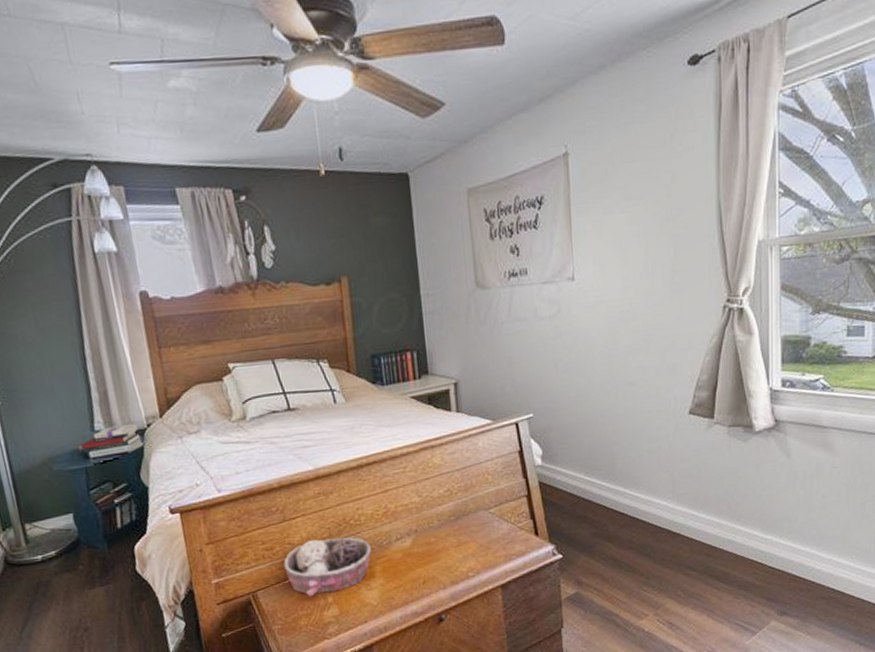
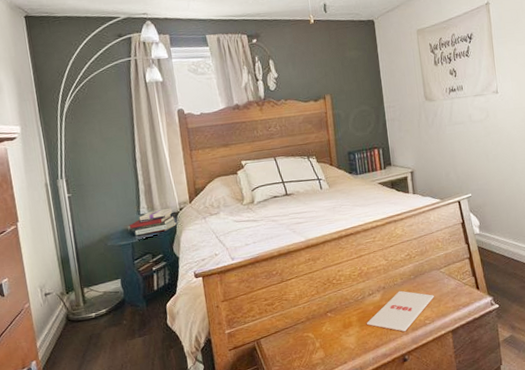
decorative basket: present [283,537,371,597] -> none [281,293,349,343]
magazine: none [393,535,480,587] -> present [367,290,434,332]

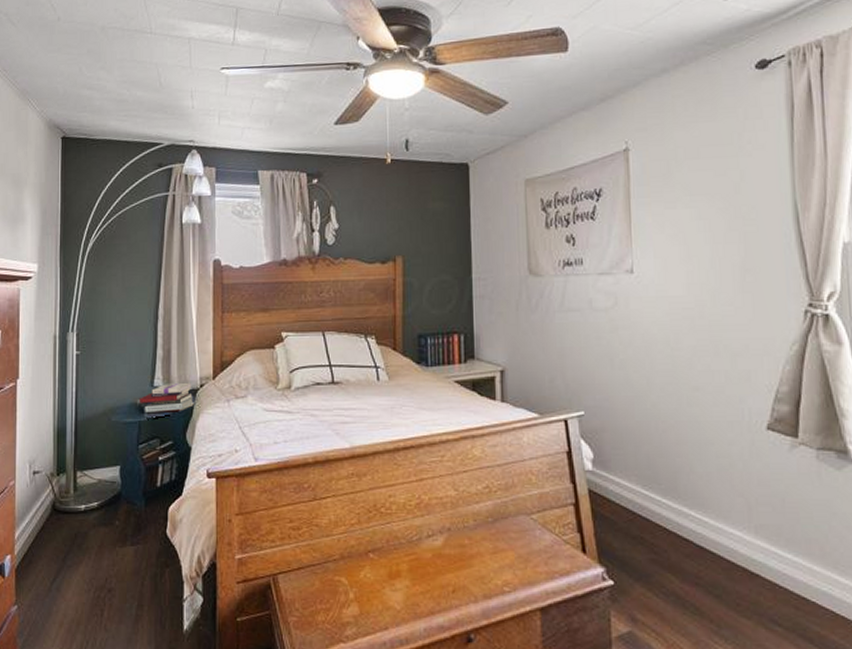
magazine: present [367,290,434,332] -> none [421,537,519,599]

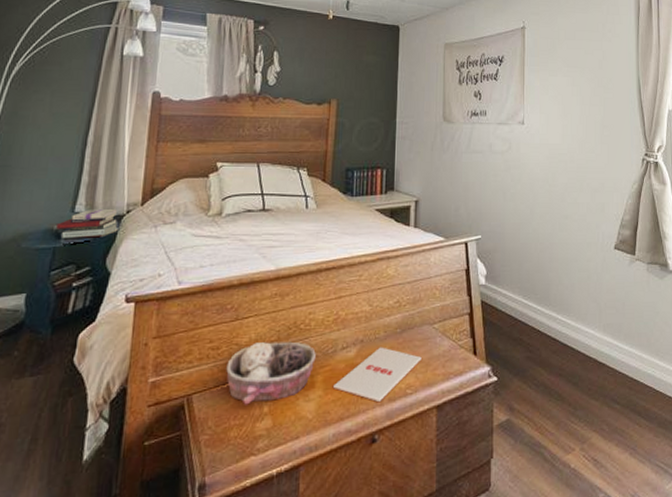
decorative basket: none [308,525,400,589] -> present [226,341,316,405]
magazine: none [421,537,519,599] -> present [333,347,422,403]

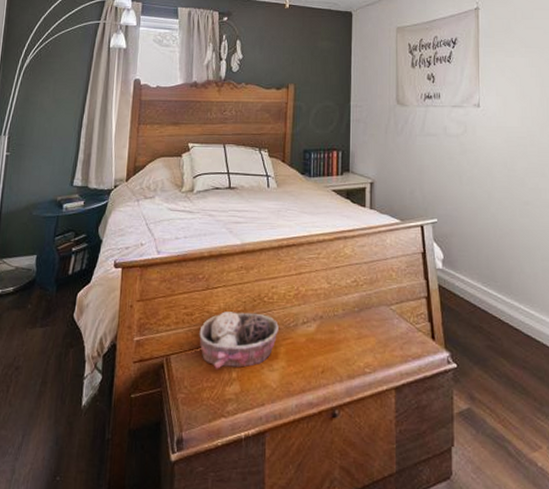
books: present [57,208,118,238] -> none [59,183,108,209]
magazine: present [333,347,422,403] -> none [295,324,379,379]

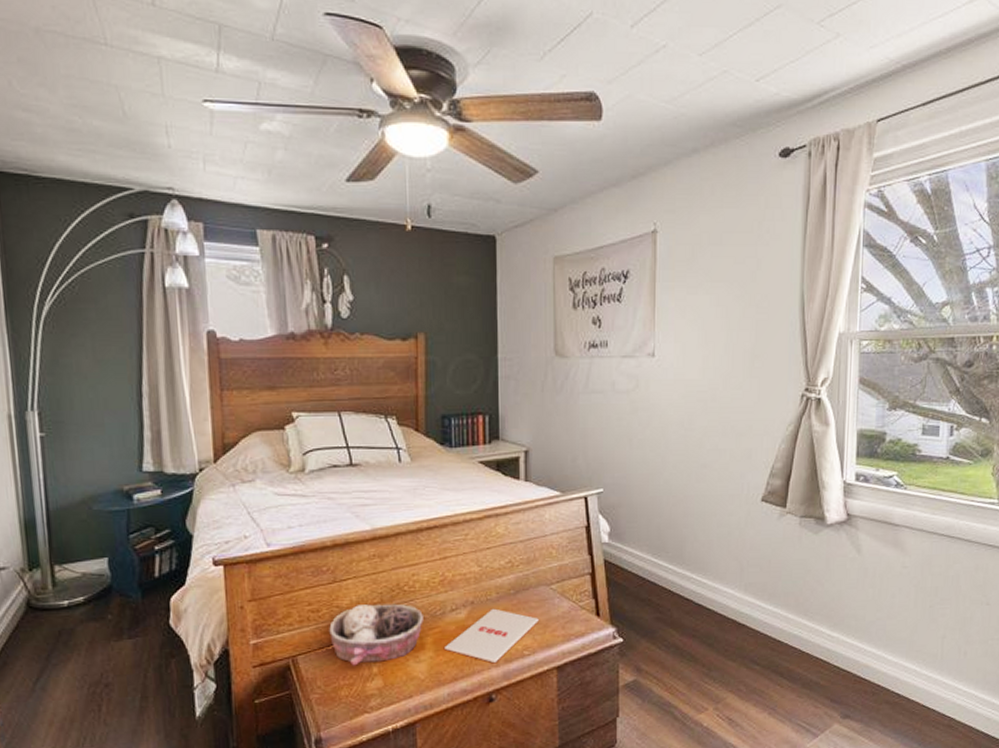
magazine: none [295,324,379,379] -> present [445,608,539,664]

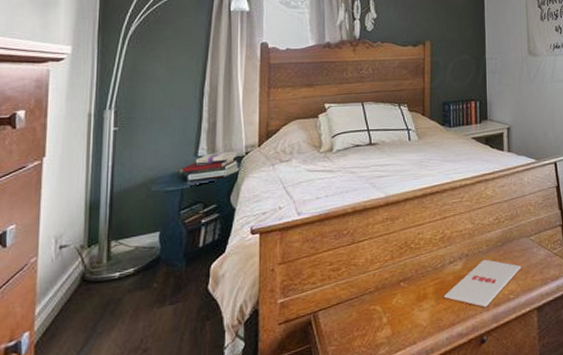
books: none [126,466,193,499] -> present [183,150,239,180]
decorative basket: present [329,603,423,666] -> none [347,259,426,318]

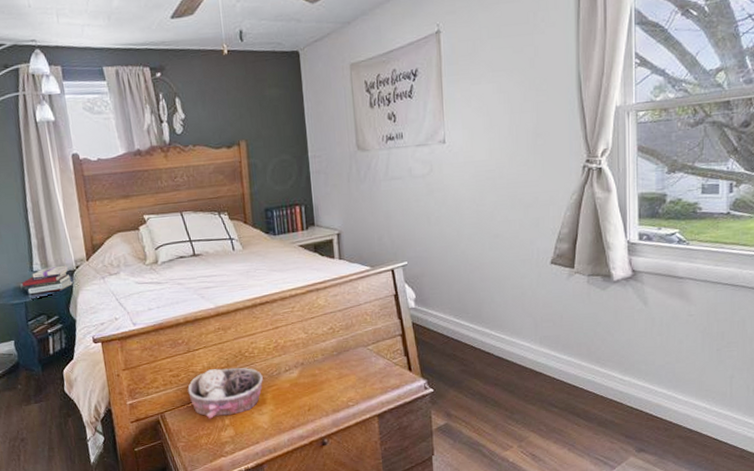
decorative basket: none [347,259,426,318] -> present [188,367,263,419]
magazine: present [444,259,521,308] -> none [282,368,359,414]

